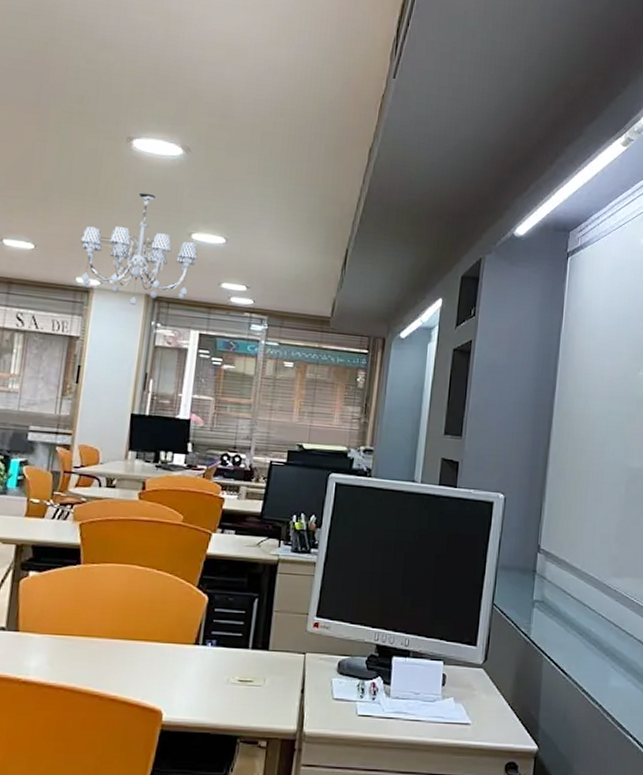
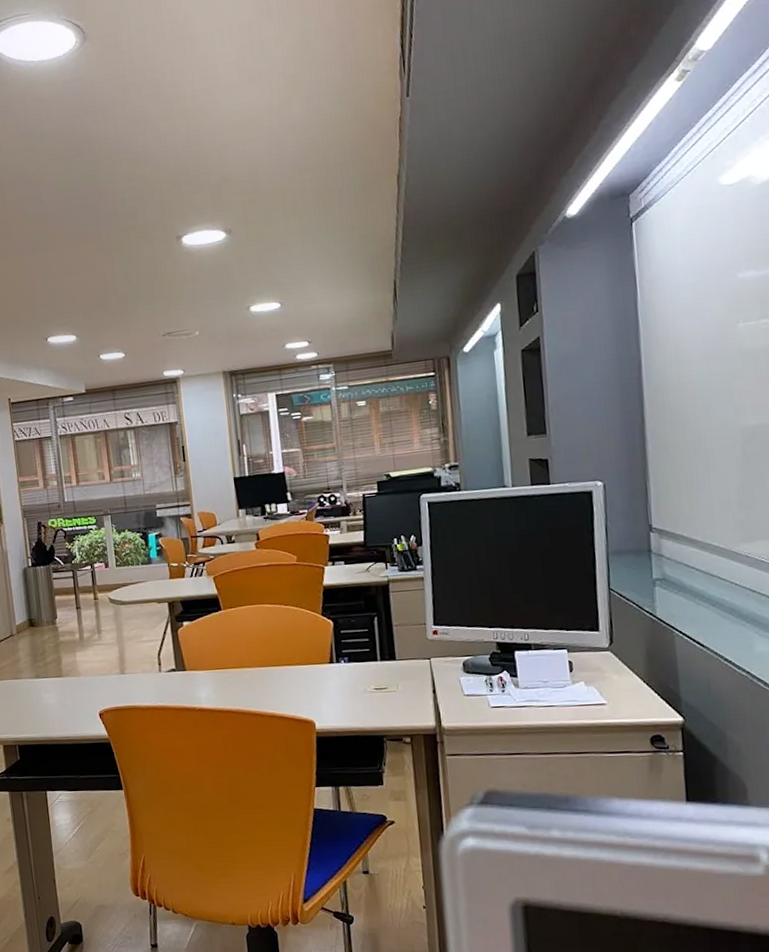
chandelier: present [80,192,198,306] -> none [159,281,259,385]

